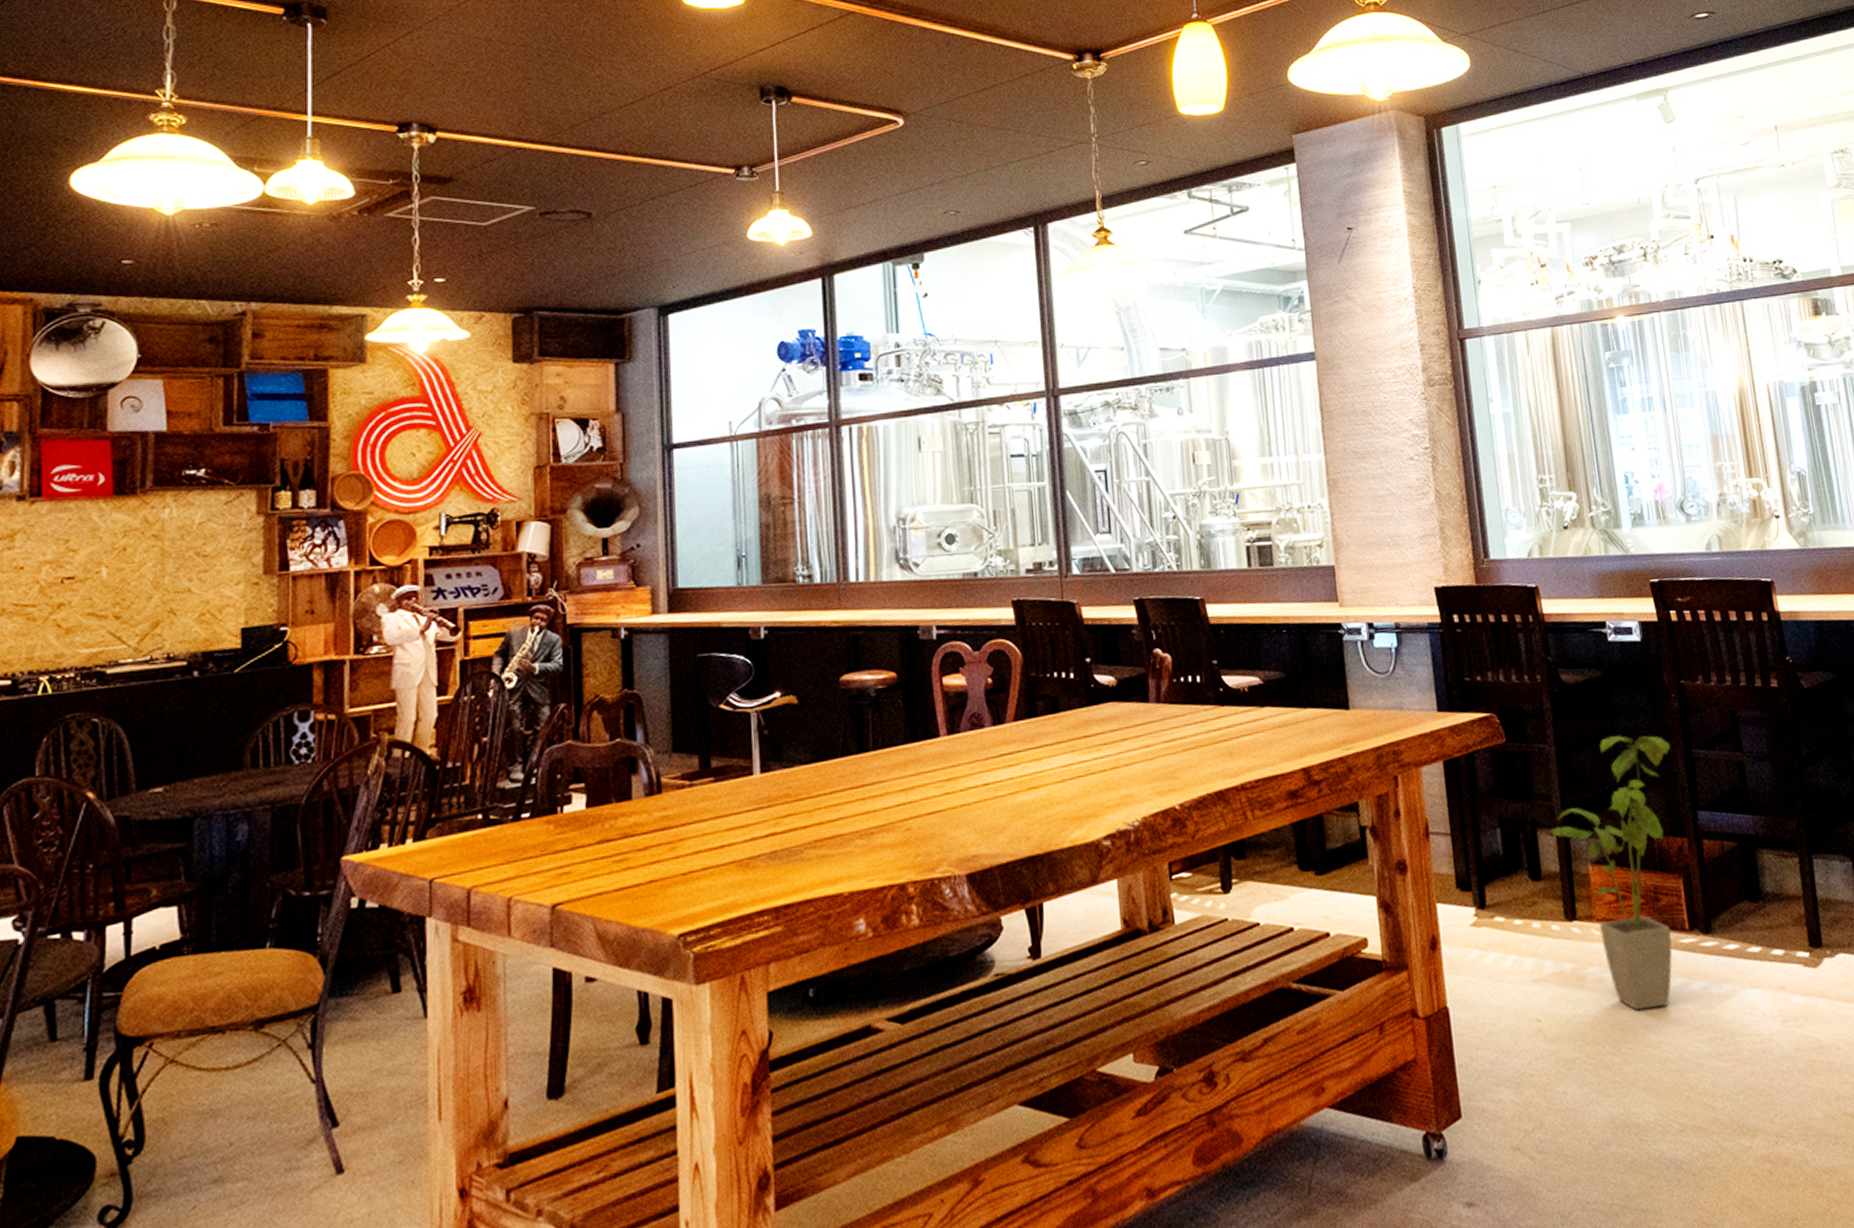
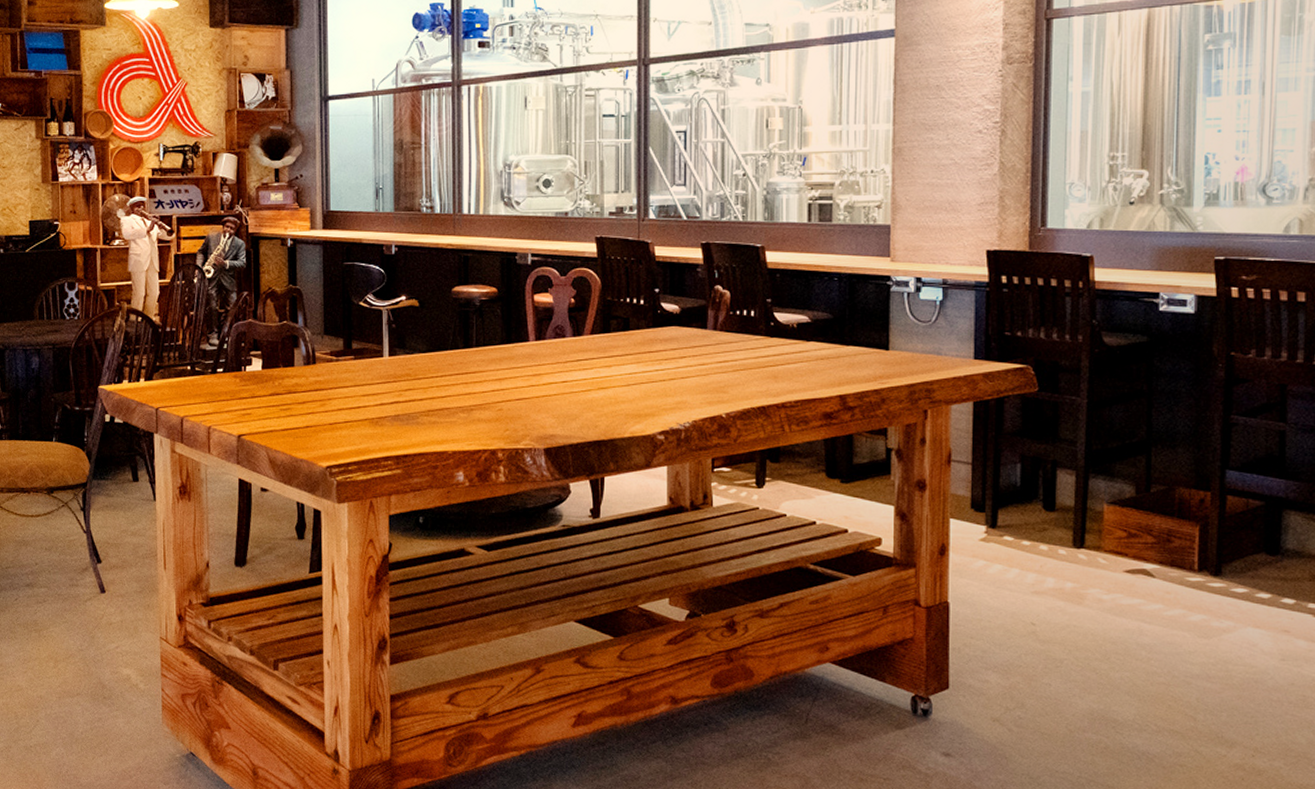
house plant: present [1551,736,1673,1011] -> none [1071,396,1209,631]

